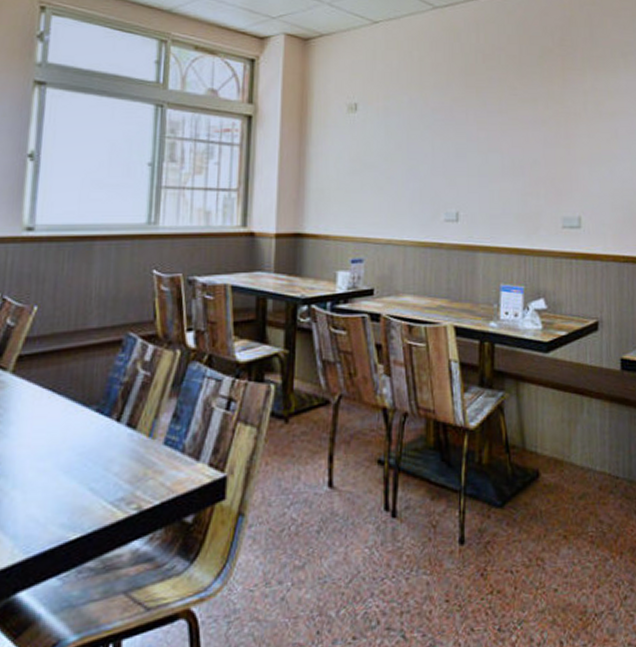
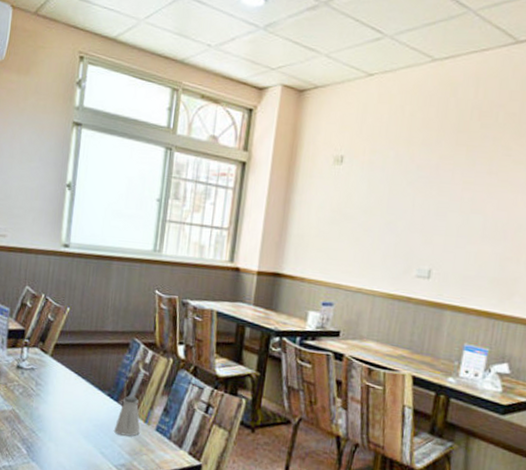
saltshaker: none [107,406,143,460] -> present [114,395,141,436]

